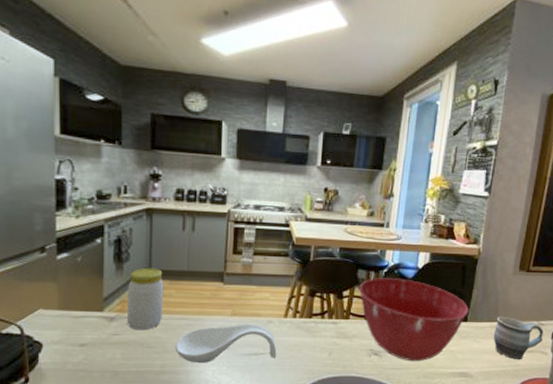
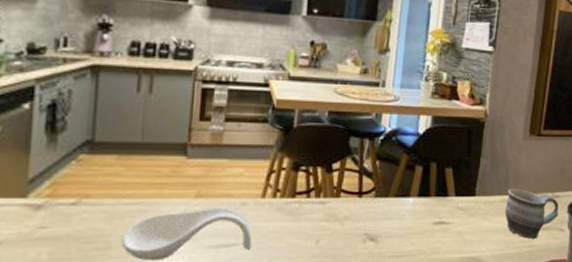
jar: present [126,267,164,331] -> none [58,139,110,221]
mixing bowl: present [358,278,469,362] -> none [351,146,477,247]

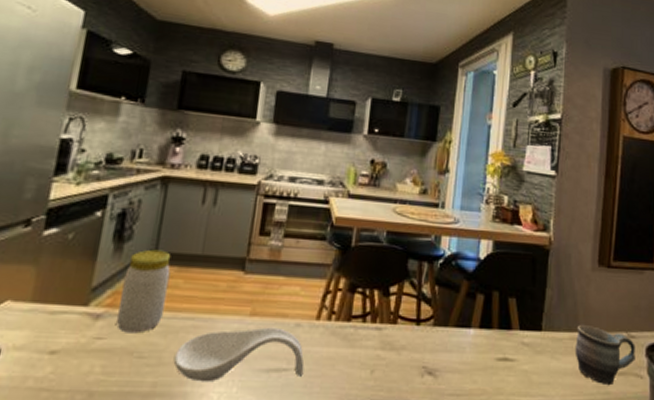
jar: none [58,139,110,221] -> present [115,249,171,334]

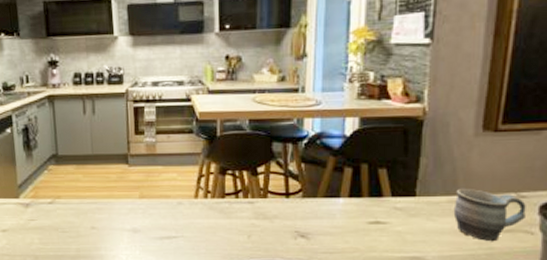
jar: present [115,249,171,334] -> none [38,153,74,216]
spoon rest: present [173,327,305,383] -> none [87,206,190,248]

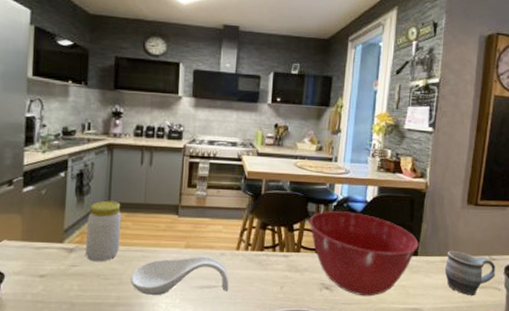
jar: none [38,153,74,216] -> present [85,200,122,262]
spoon rest: none [87,206,190,248] -> present [130,256,229,296]
mixing bowl: none [275,149,417,245] -> present [309,211,419,297]

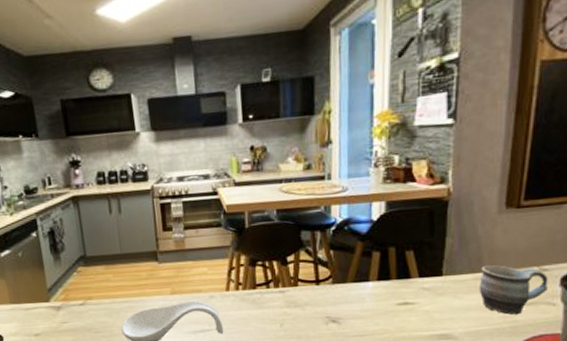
jar: present [85,200,122,262] -> none [67,254,105,317]
mixing bowl: present [309,211,419,297] -> none [304,235,443,327]

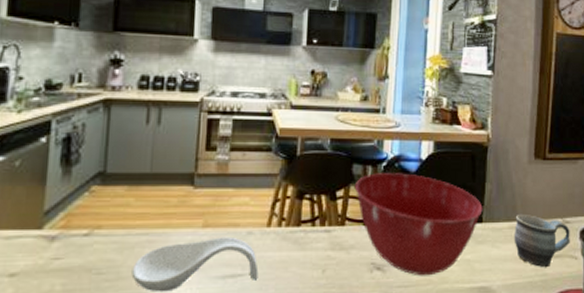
mixing bowl: none [304,235,443,327] -> present [354,173,483,276]

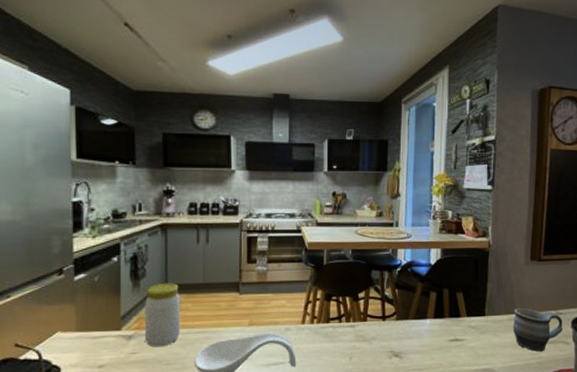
jar: none [71,171,121,252] -> present [144,282,181,348]
mixing bowl: present [354,173,483,276] -> none [373,276,485,361]

